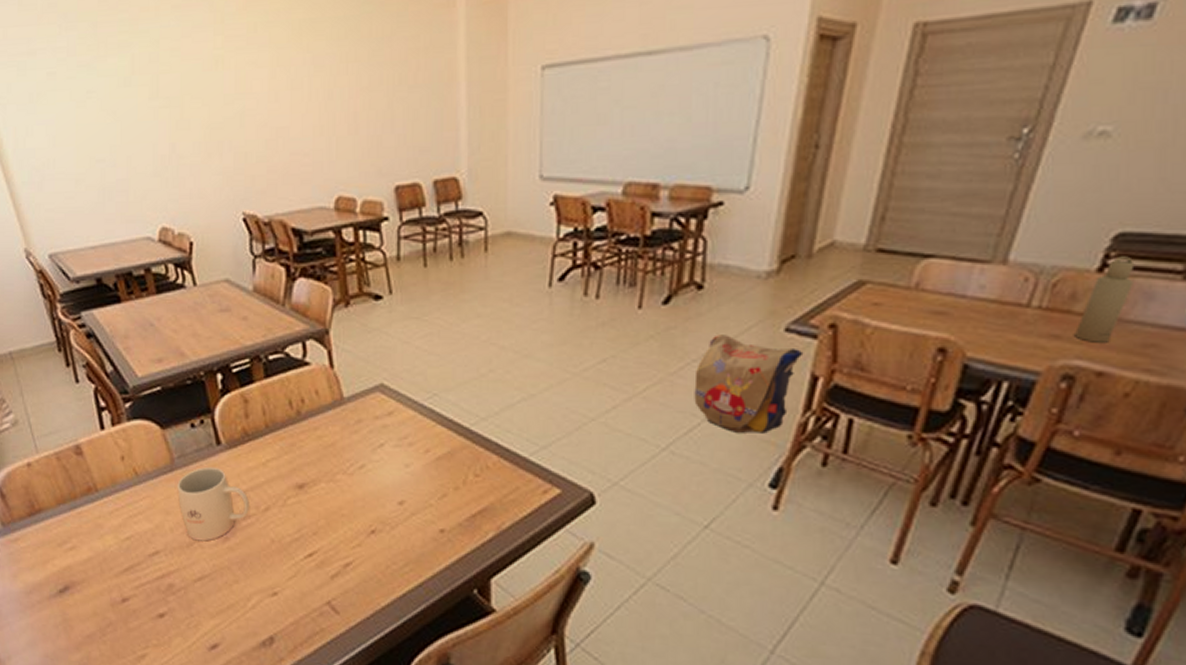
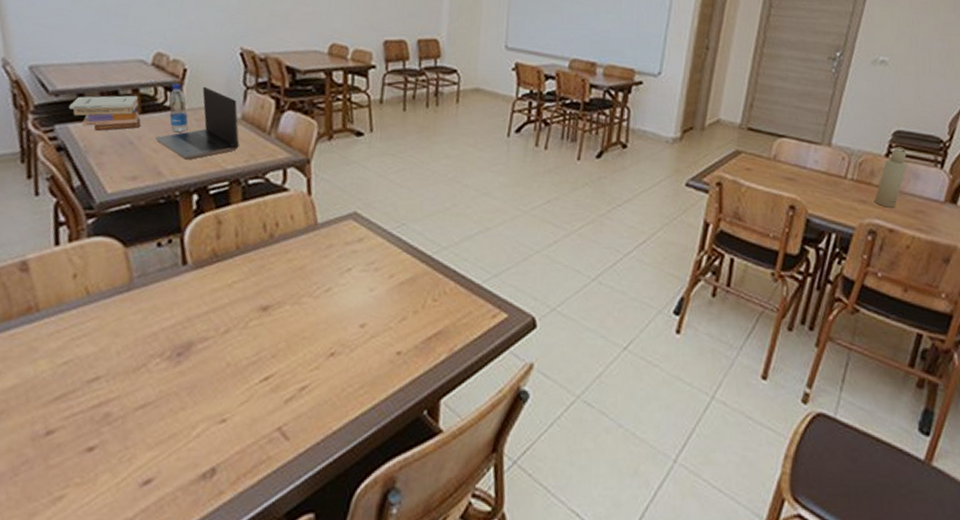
books: none [90,275,157,315] -> present [68,95,141,131]
laptop computer: none [173,260,255,337] -> present [155,87,240,159]
mug: present [177,466,251,542] -> none [130,286,210,366]
bottle: none [180,259,203,311] -> present [168,83,189,133]
backpack: present [694,334,804,434] -> none [618,185,699,268]

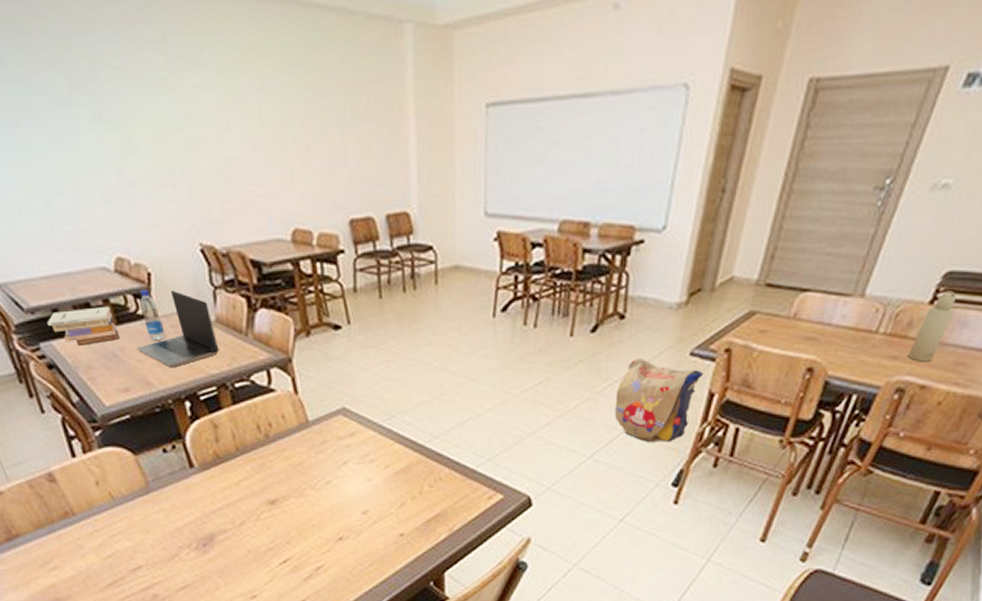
backpack: none [618,185,699,268] -> present [614,359,704,442]

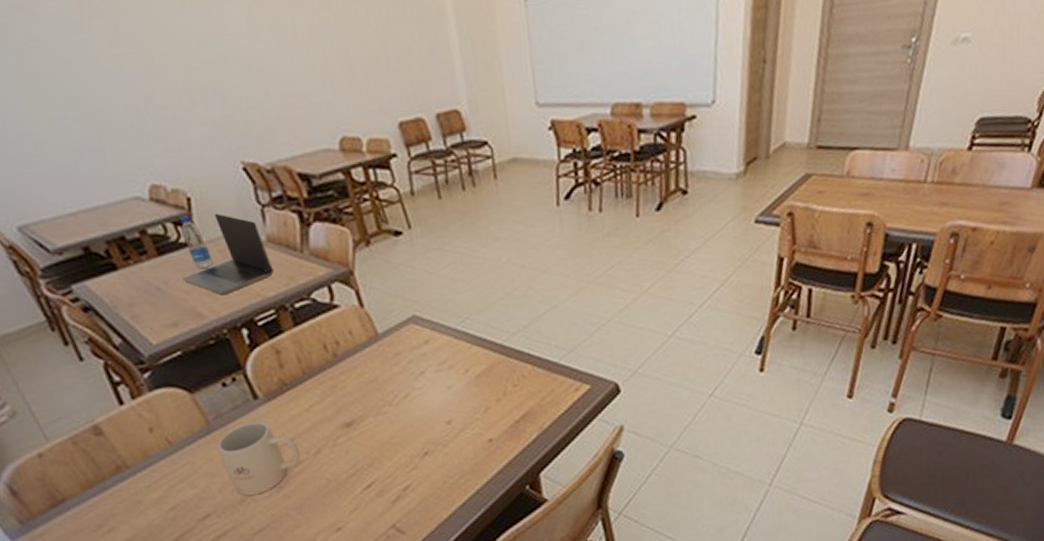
books: present [47,306,119,345] -> none [77,237,162,283]
mug: none [154,488,226,555] -> present [217,421,301,496]
backpack: present [614,359,704,442] -> none [689,231,771,314]
bottle: present [908,291,957,362] -> none [957,136,992,206]

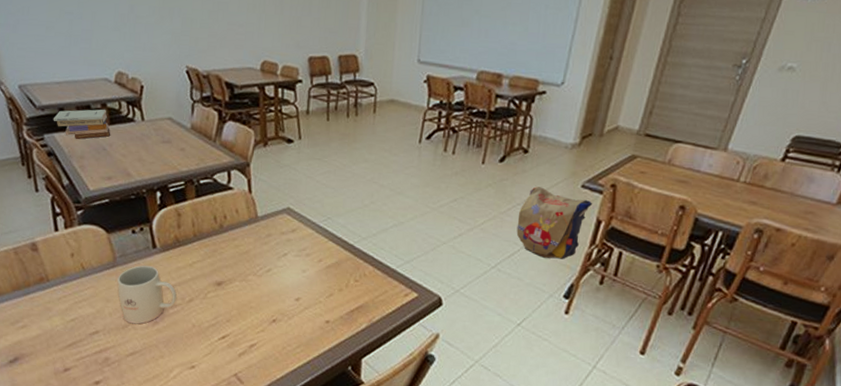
books: none [77,237,162,283] -> present [53,109,110,139]
bottle: present [181,216,214,269] -> none [131,98,149,141]
laptop computer: present [182,214,274,295] -> none [123,101,191,163]
backpack: none [689,231,771,314] -> present [516,186,593,259]

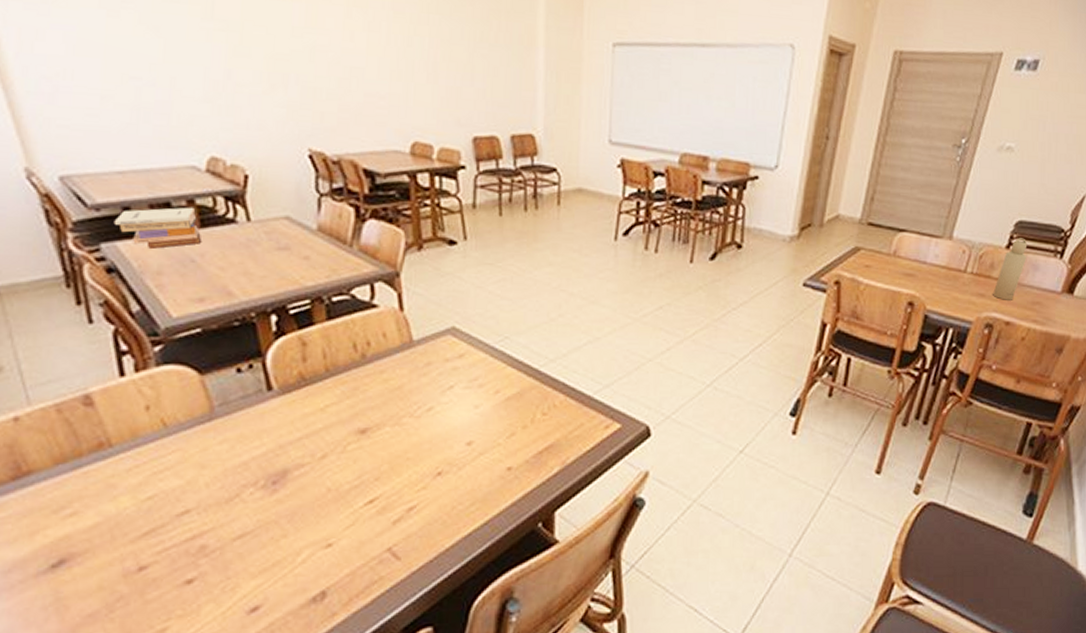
mug: present [117,265,177,325] -> none [216,414,305,495]
backpack: present [516,186,593,259] -> none [733,287,816,371]
bottle: none [765,151,804,209] -> present [993,238,1028,300]

